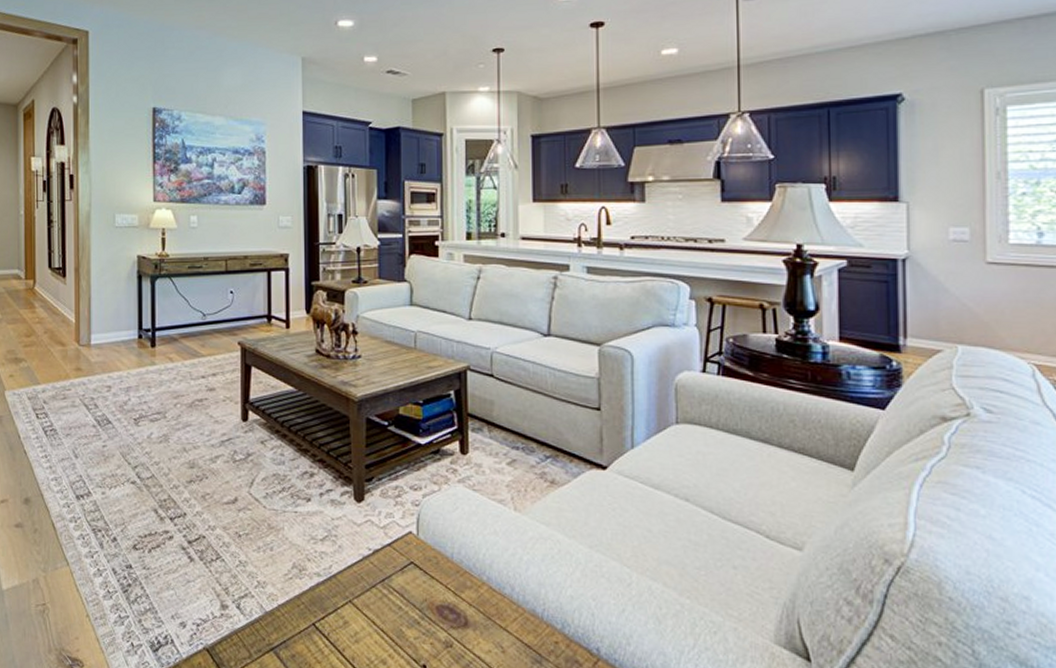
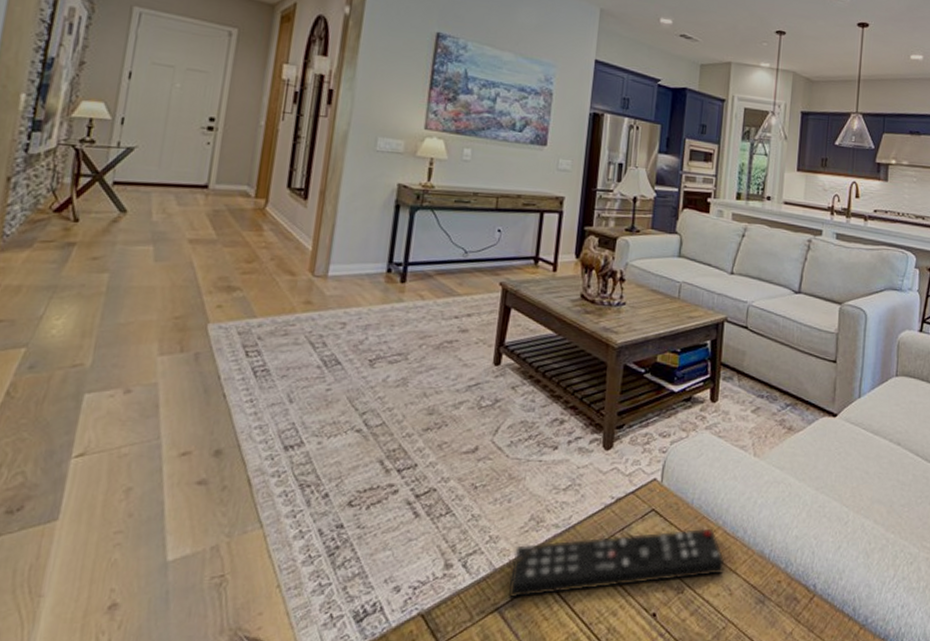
remote control: none [280,583,494,641] -> present [509,528,725,599]

